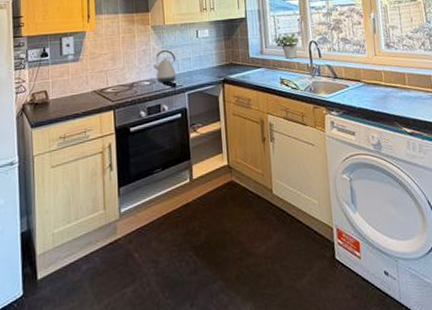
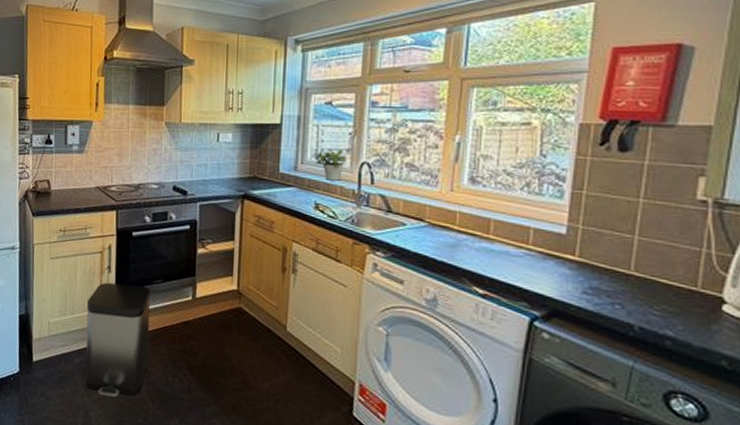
pedal bin: none [90,177,155,300] -> present [85,282,151,398]
kettle: present [152,49,178,83] -> none [163,151,191,189]

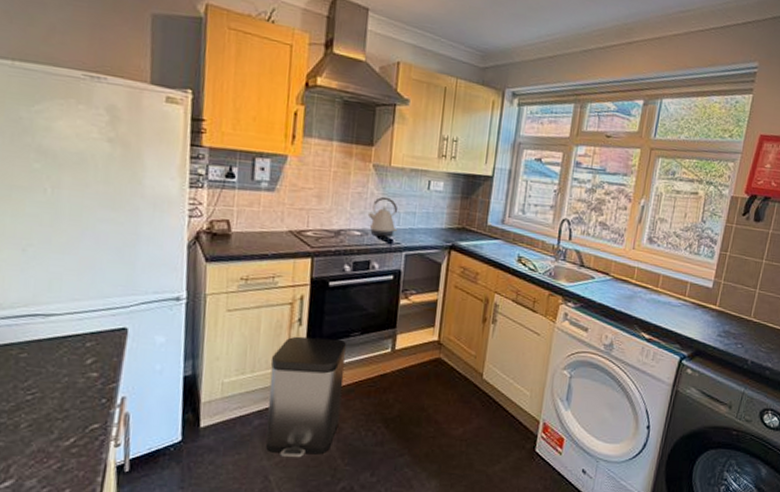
kettle: none [163,151,191,189] -> present [367,196,398,237]
potted plant: present [313,149,348,181] -> none [520,204,551,236]

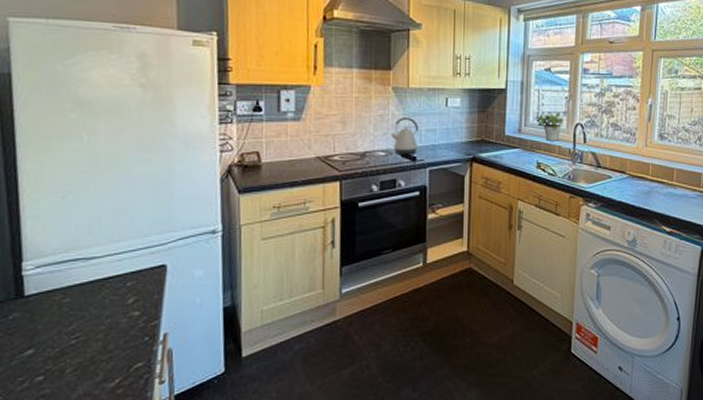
pedal bin: present [265,336,346,458] -> none [307,258,380,381]
potted plant: none [520,204,551,236] -> present [535,112,564,141]

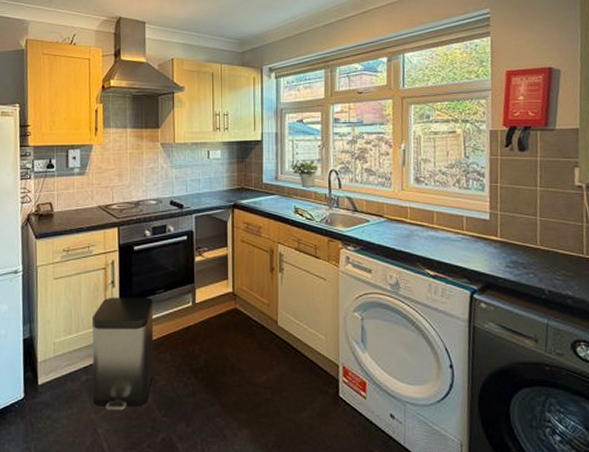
pedal bin: none [307,258,380,381] -> present [91,297,154,411]
kettle: present [390,116,420,155] -> none [160,169,186,203]

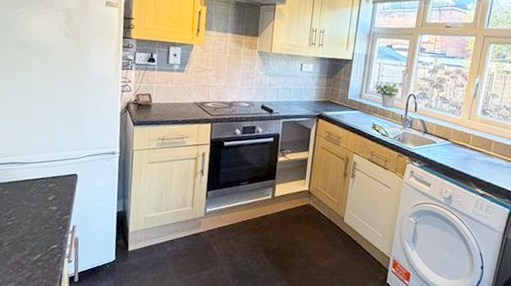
pedal bin: present [91,297,154,411] -> none [176,183,237,278]

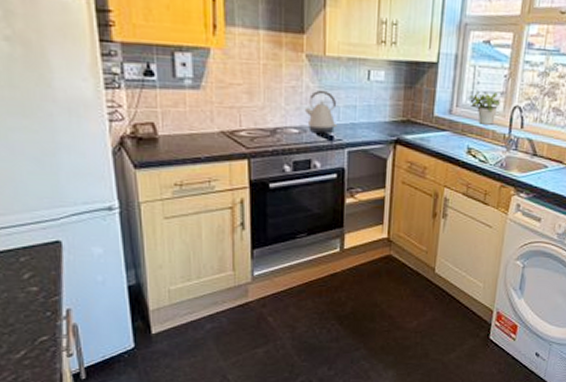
kettle: none [253,76,277,108] -> present [304,90,338,134]

